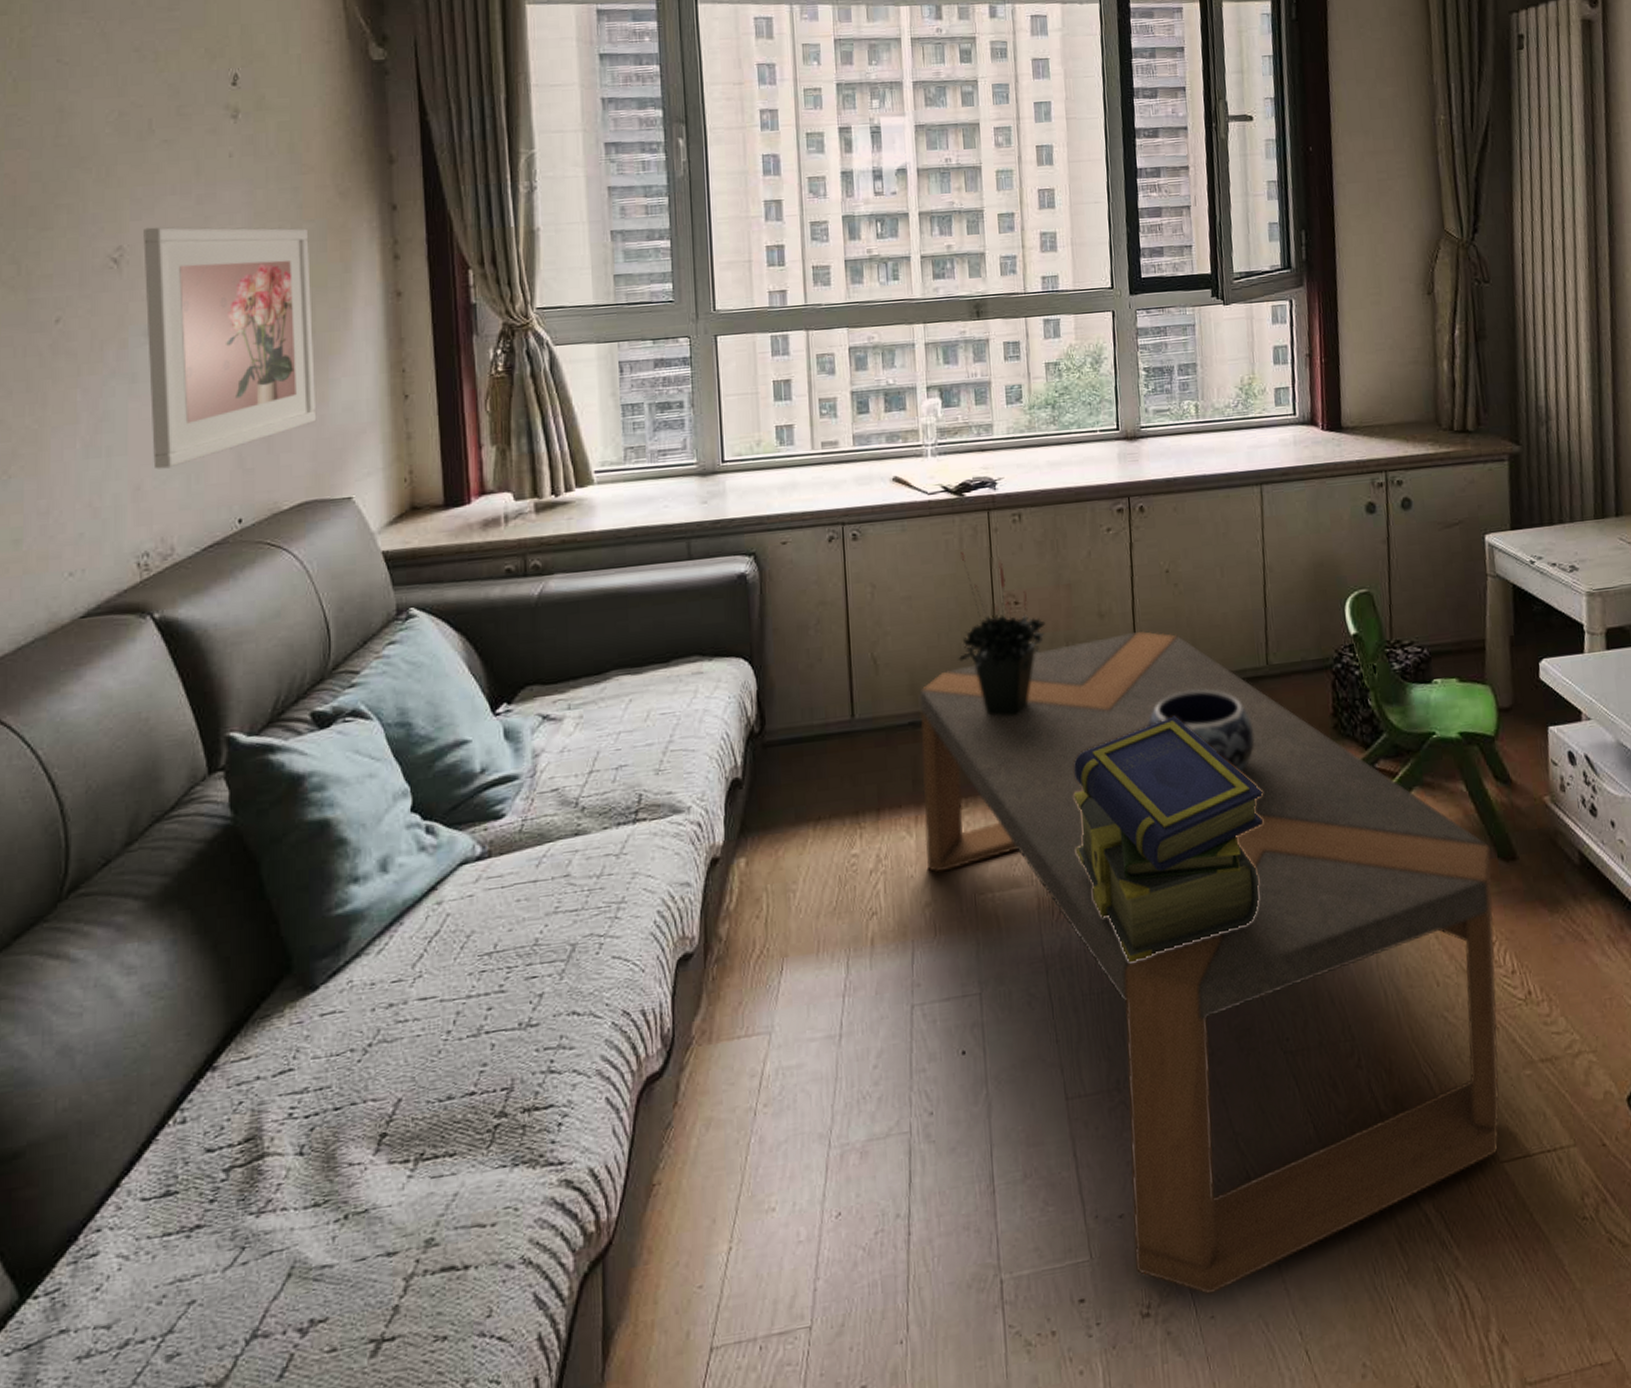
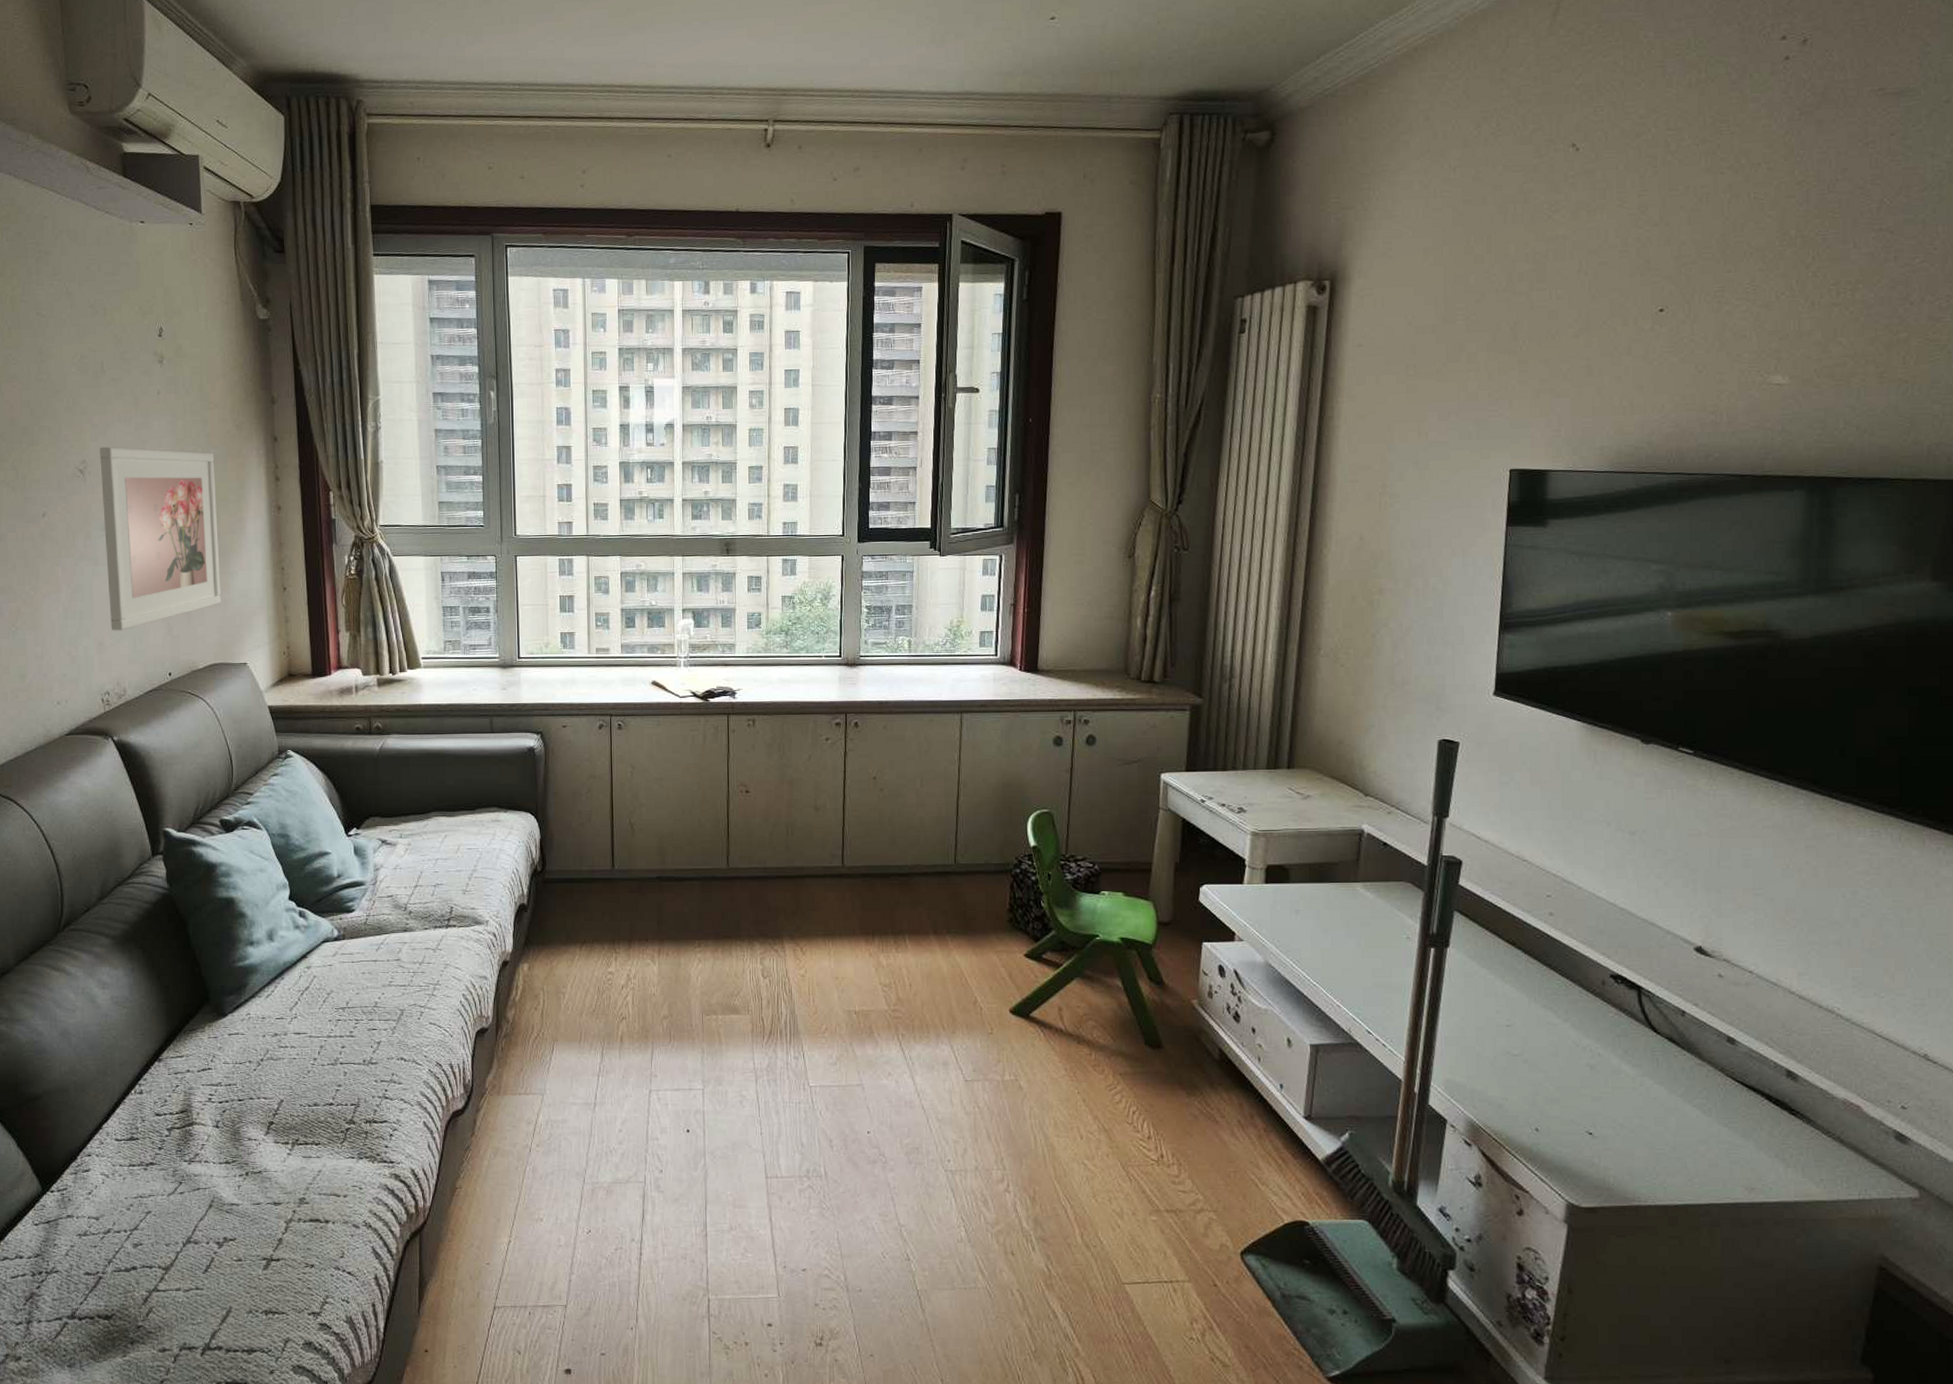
coffee table: present [919,631,1500,1295] -> none [665,824,1139,1339]
potted plant: present [958,552,1046,717] -> none [698,746,770,881]
stack of books: present [1073,715,1263,963] -> none [785,896,943,1084]
decorative bowl: present [1148,690,1254,774] -> none [850,877,939,949]

